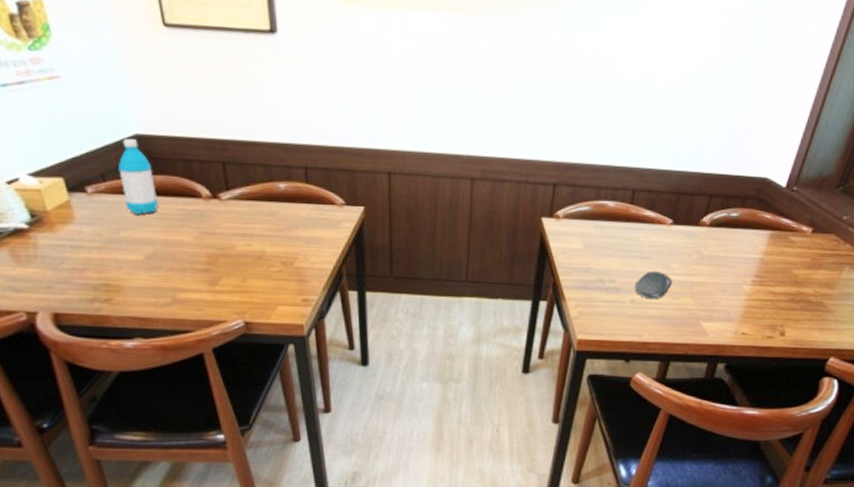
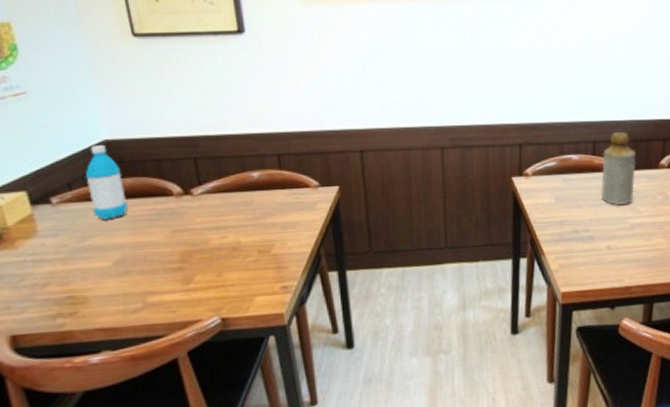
bottle: none [633,181,677,261] -> present [601,131,636,206]
oval tray: present [635,270,672,300] -> none [609,215,643,244]

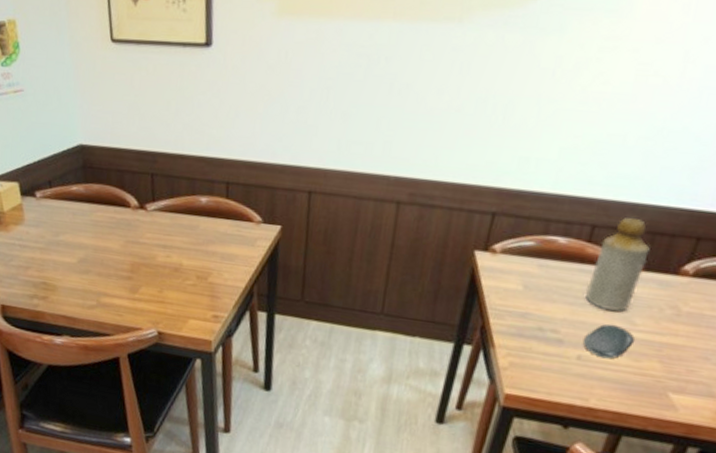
water bottle: present [86,144,127,220] -> none [63,148,93,220]
oval tray: none [609,215,643,244] -> present [584,323,635,359]

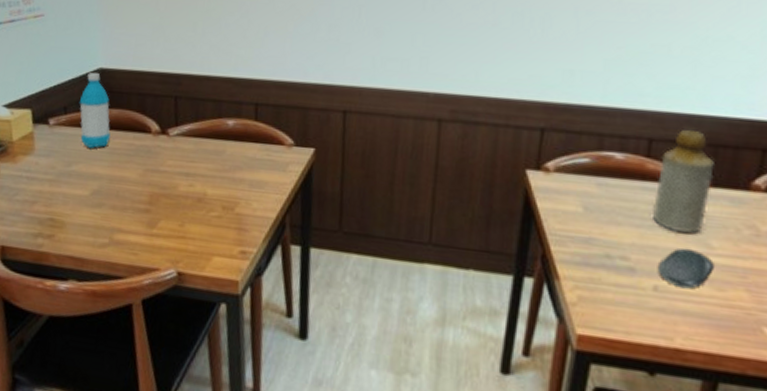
water bottle: none [63,148,93,220] -> present [80,72,111,148]

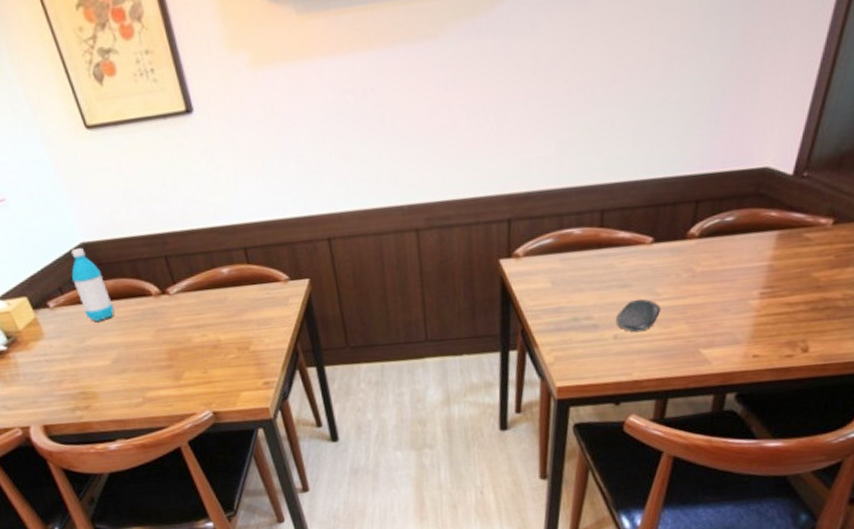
bottle: present [653,129,714,235] -> none [609,195,657,287]

